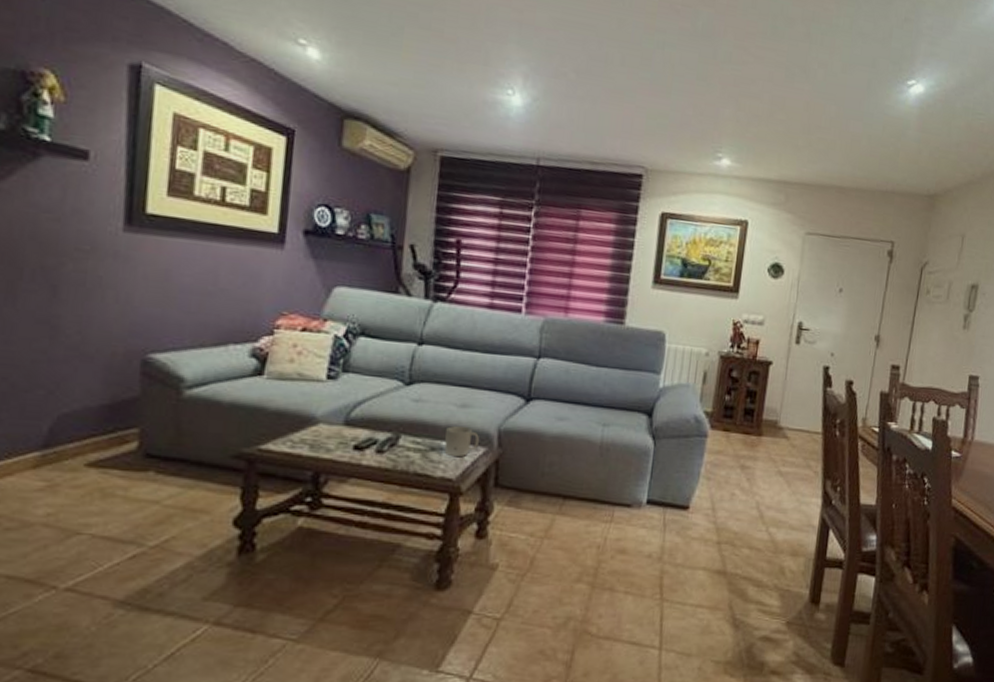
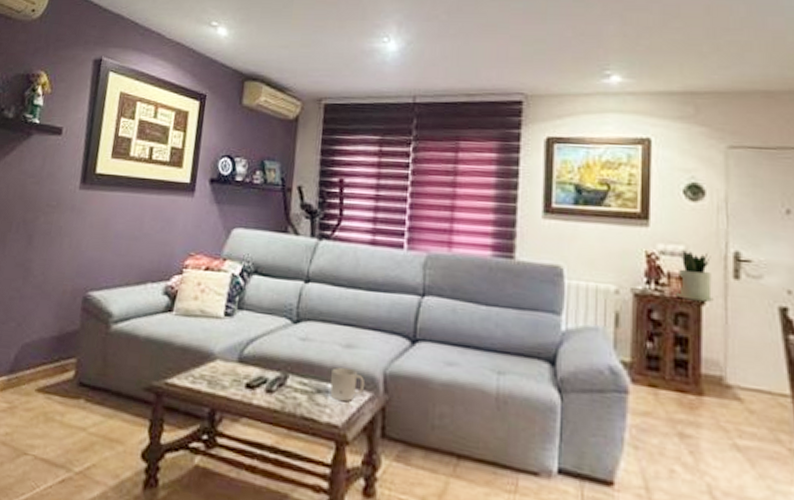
planter: none [751,320,782,363] -> present [675,250,714,302]

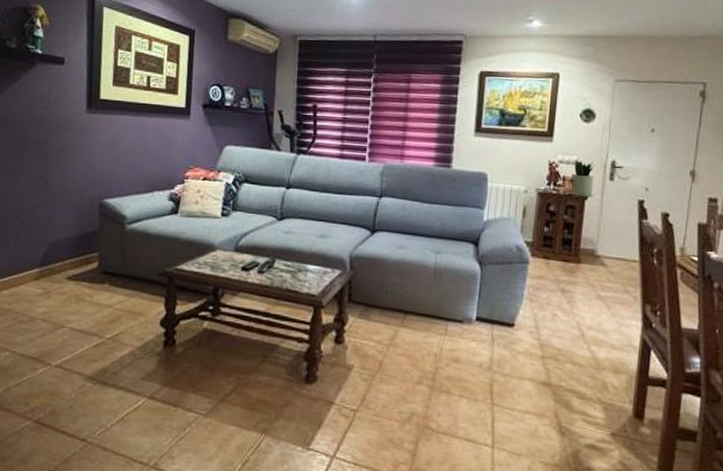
mug: present [330,367,366,403] -> none [308,252,336,278]

